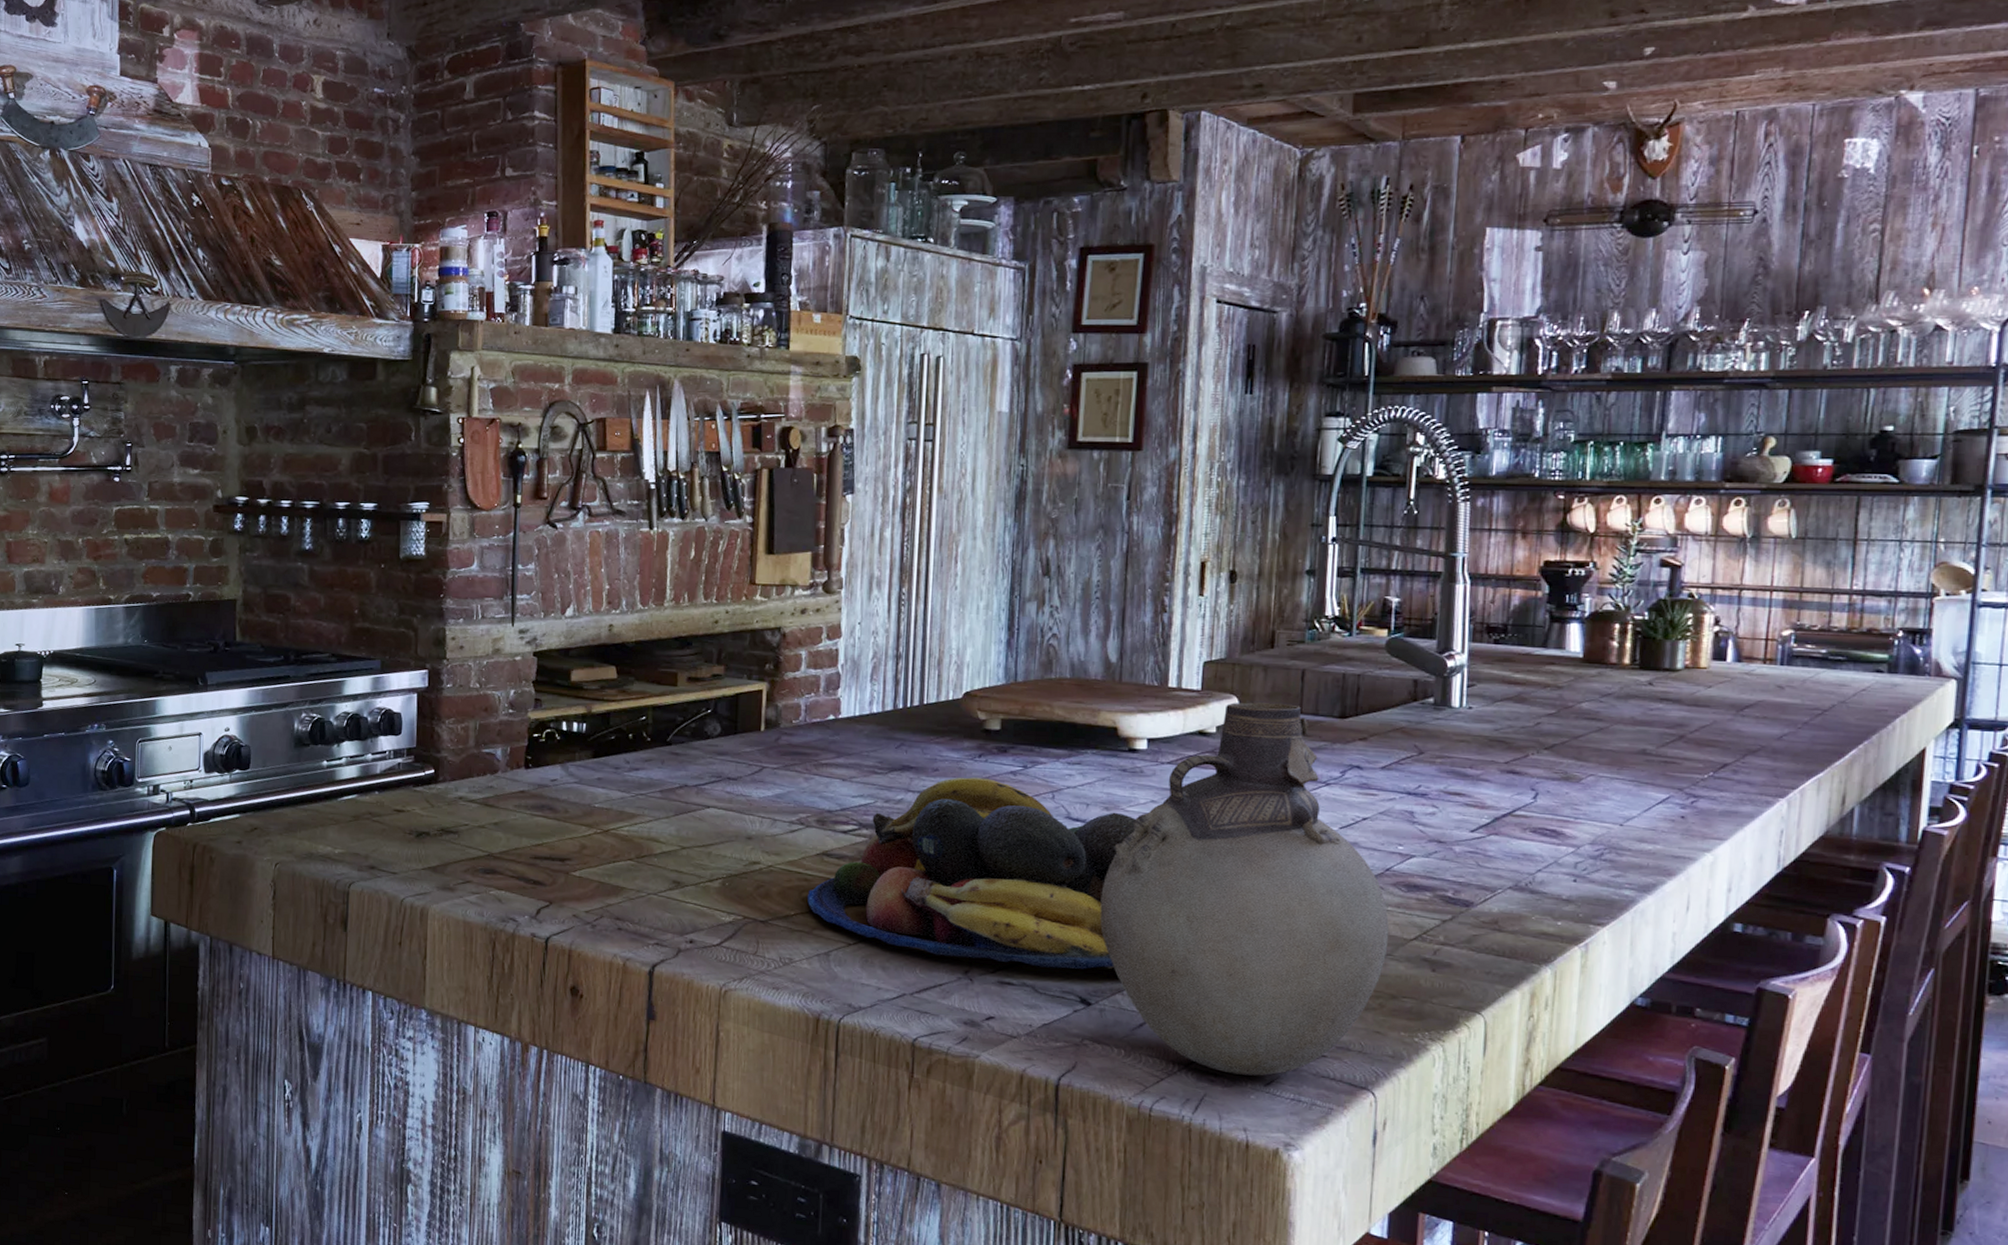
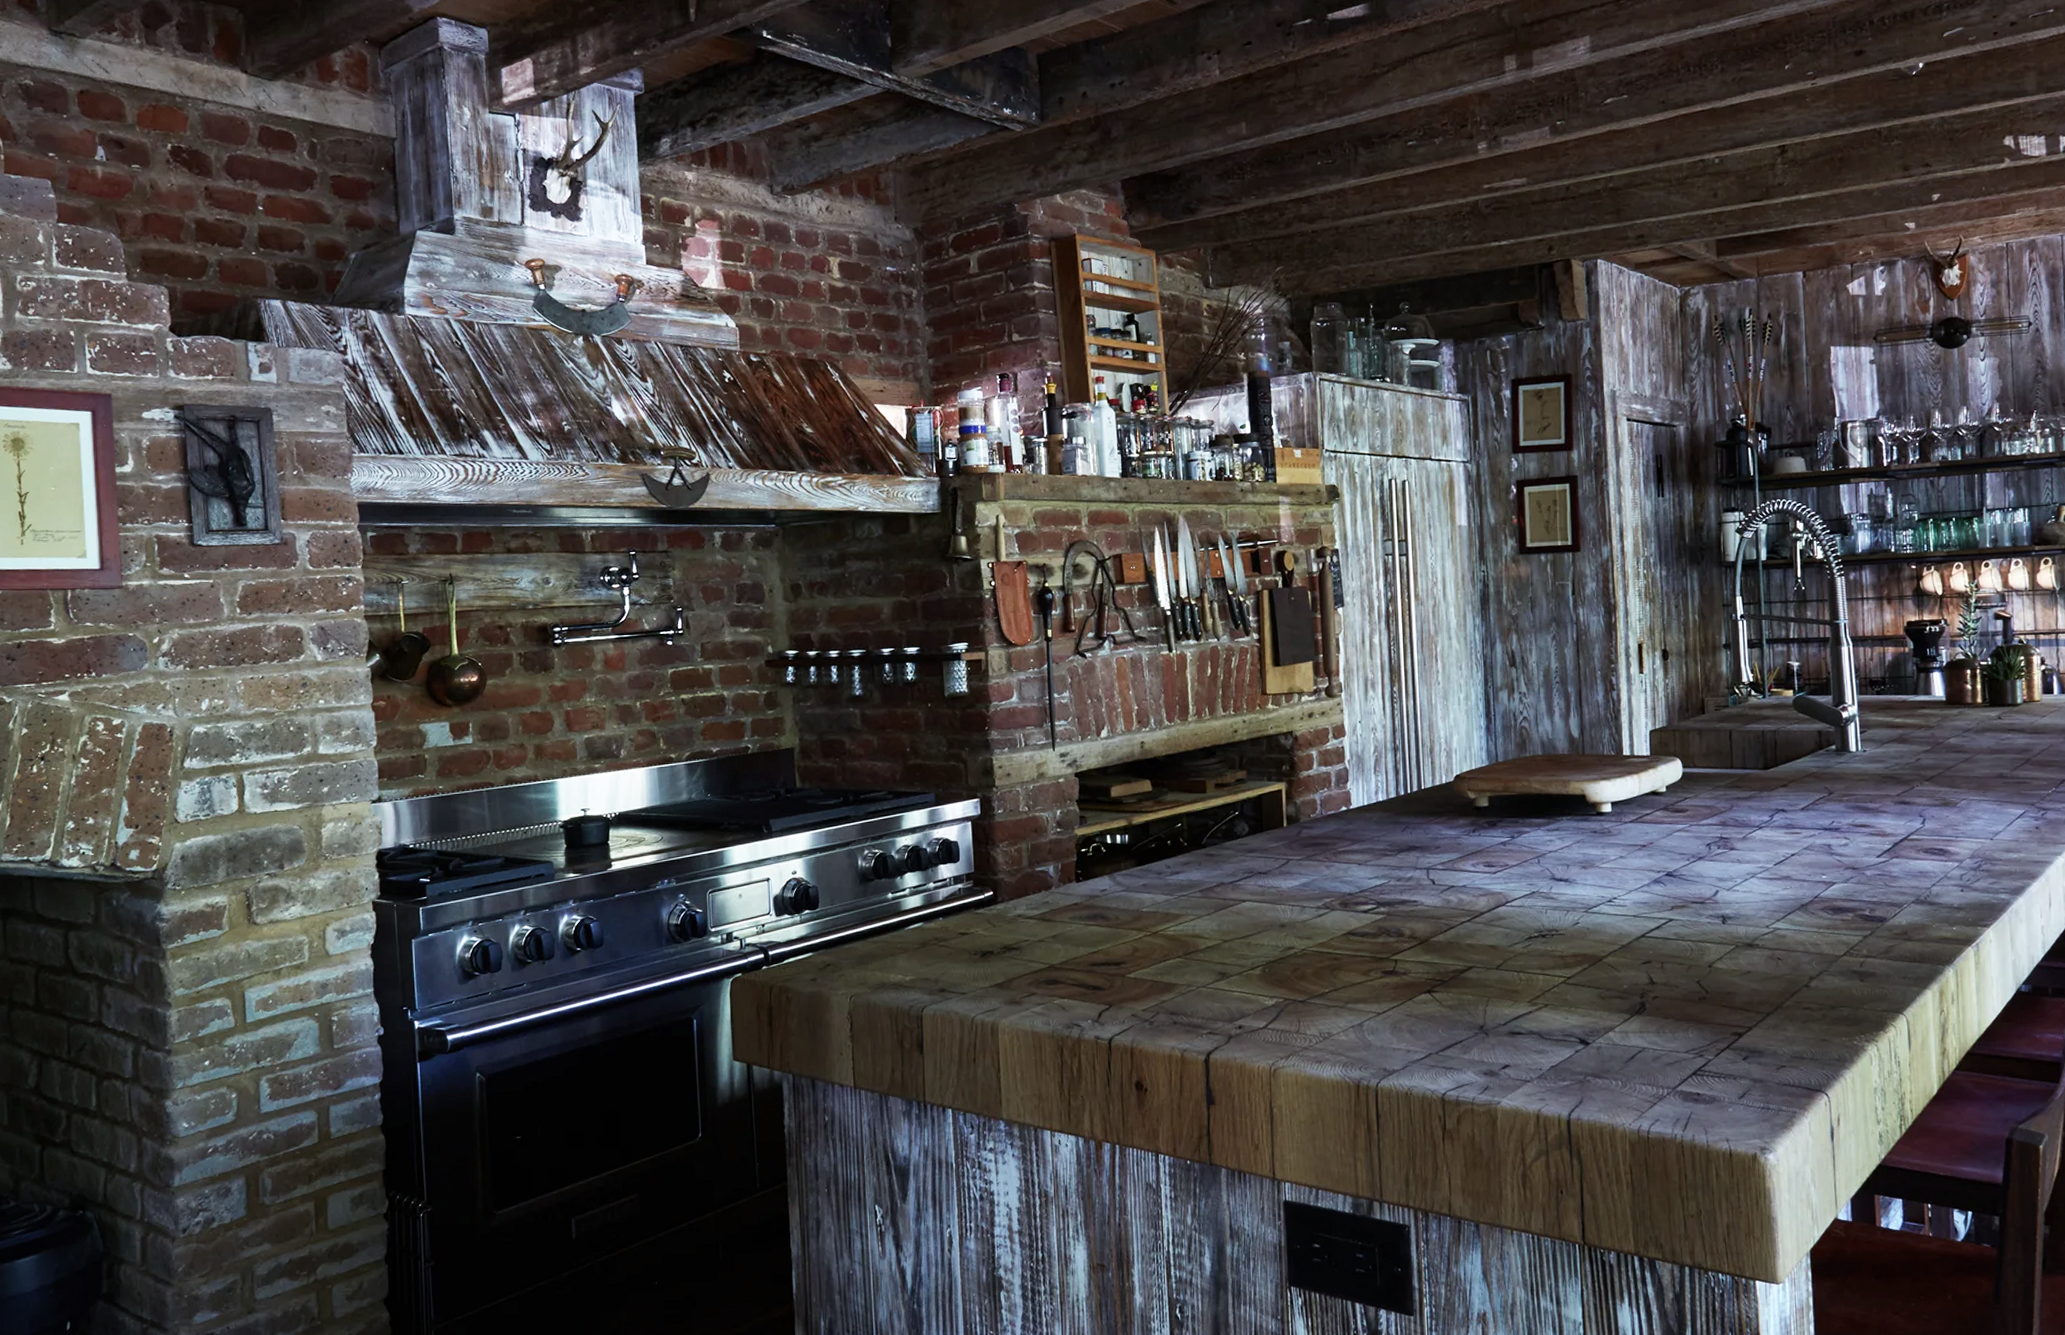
fruit bowl: present [807,777,1136,969] -> none [1338,850,1609,1015]
vase: present [1099,702,1389,1076] -> none [1587,761,1824,1092]

